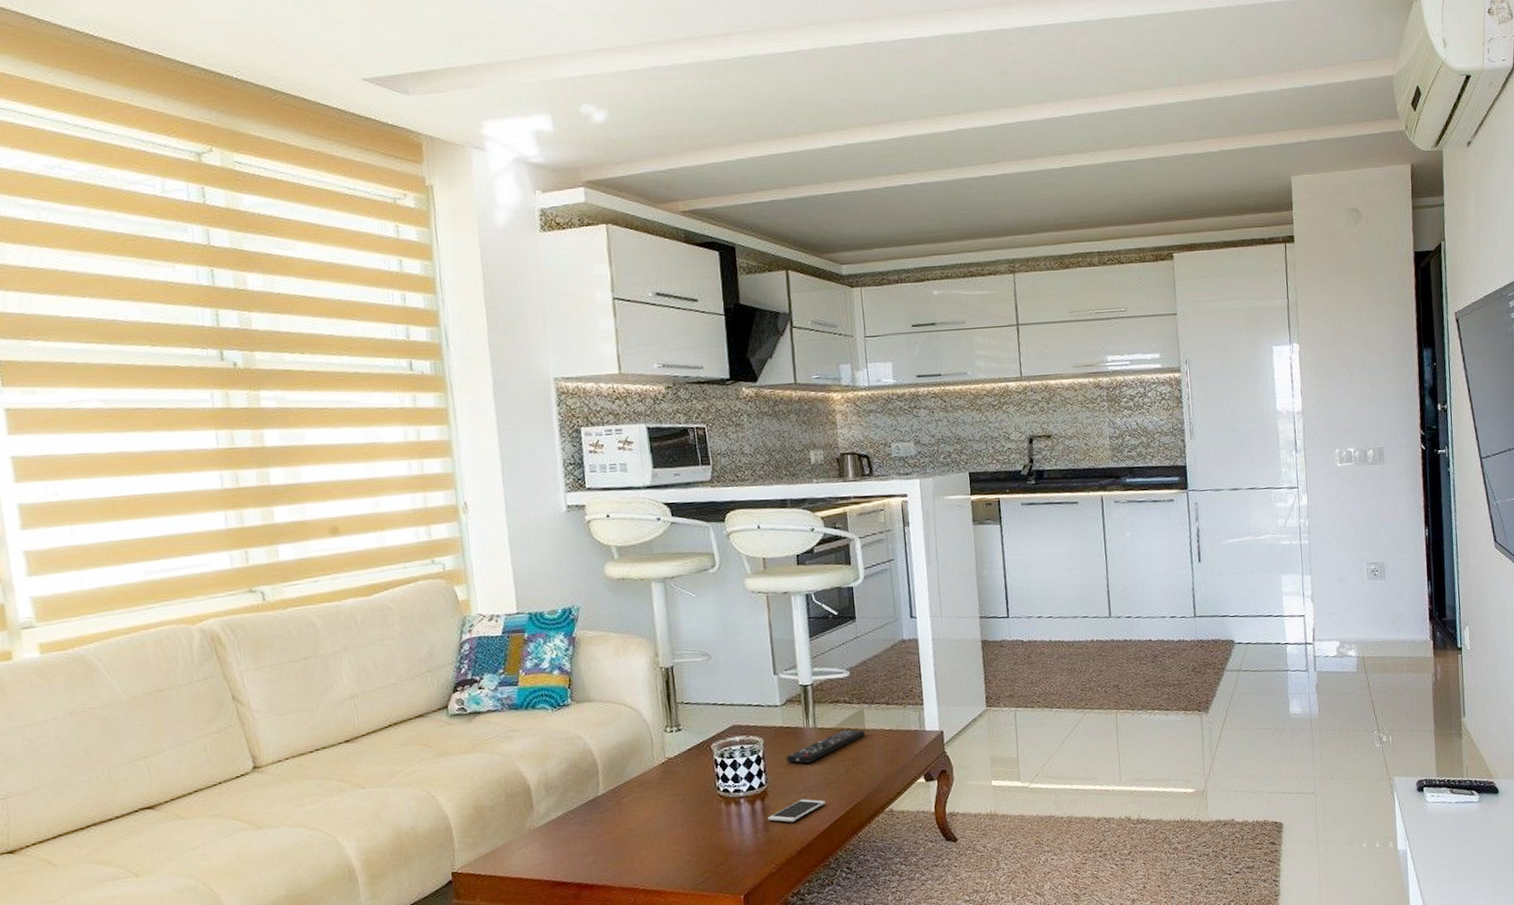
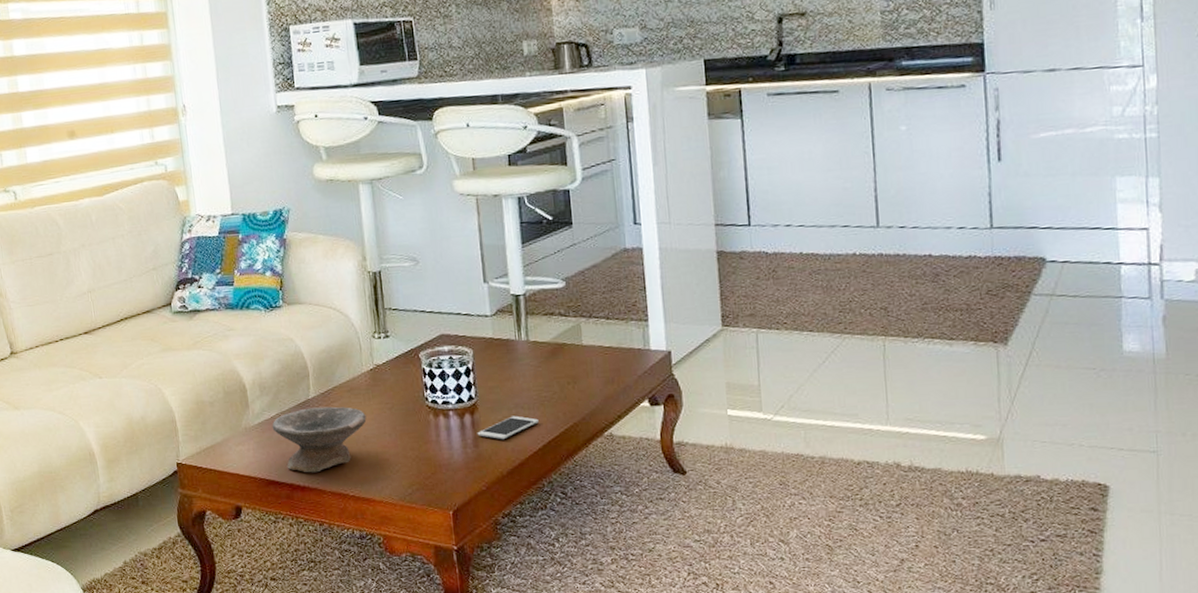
bowl: none [558,801,658,871] -> present [272,406,367,473]
remote control: present [786,729,865,764] -> none [496,344,582,378]

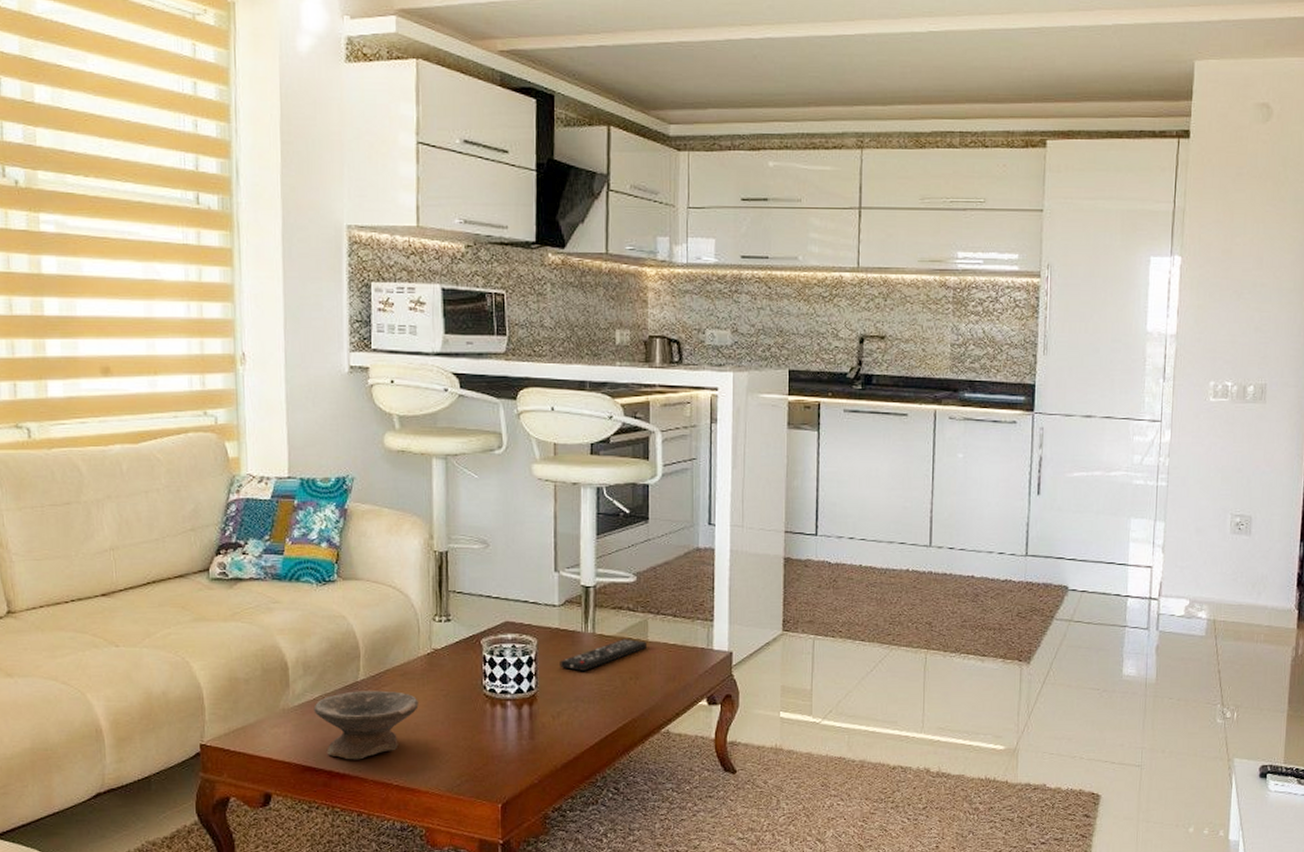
smartphone: present [477,415,539,440] -> none [534,709,597,733]
remote control: none [496,344,582,378] -> present [559,639,647,671]

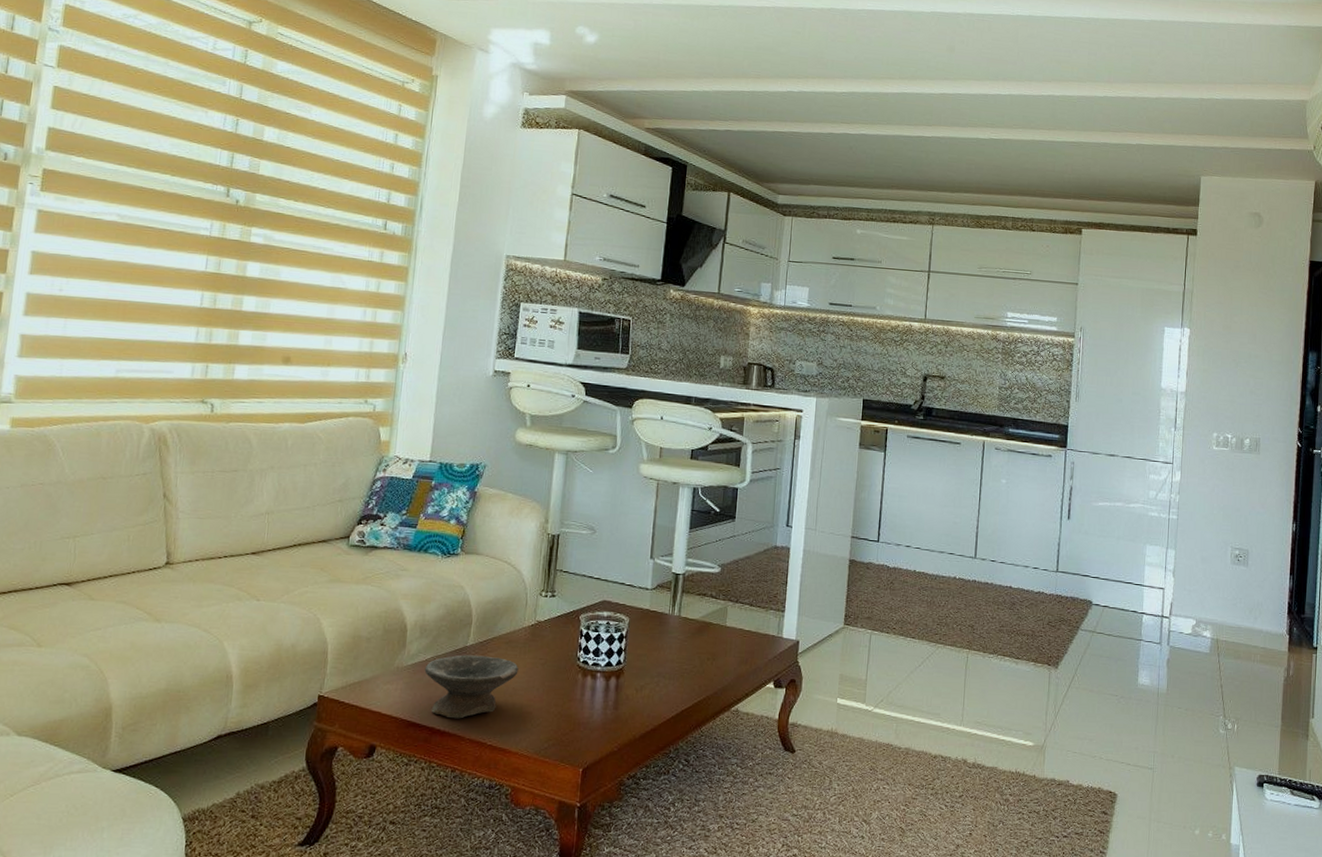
remote control: present [559,639,647,671] -> none [647,623,725,650]

